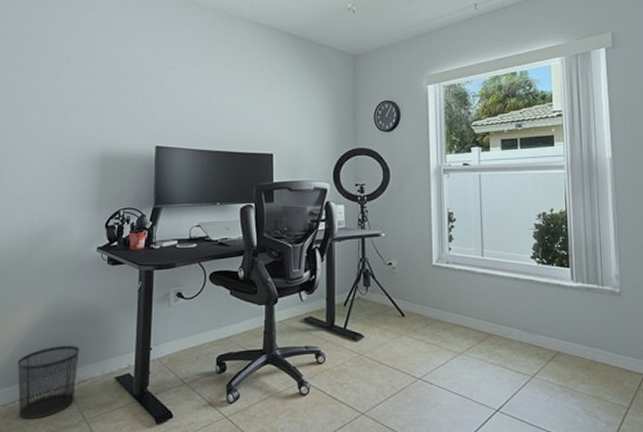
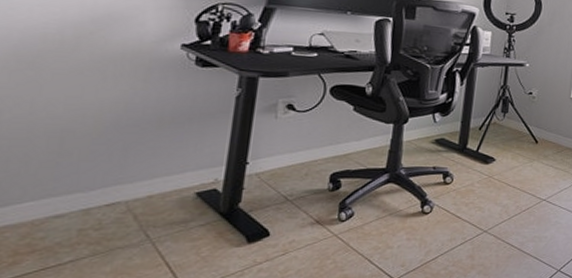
waste bin: present [17,345,80,419] -> none [47,154,148,239]

